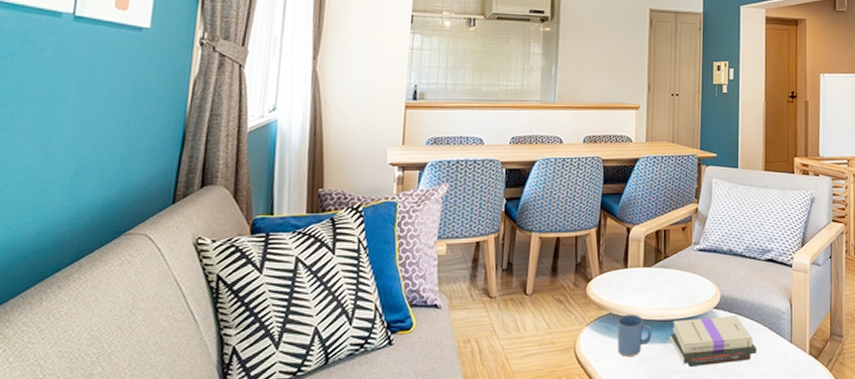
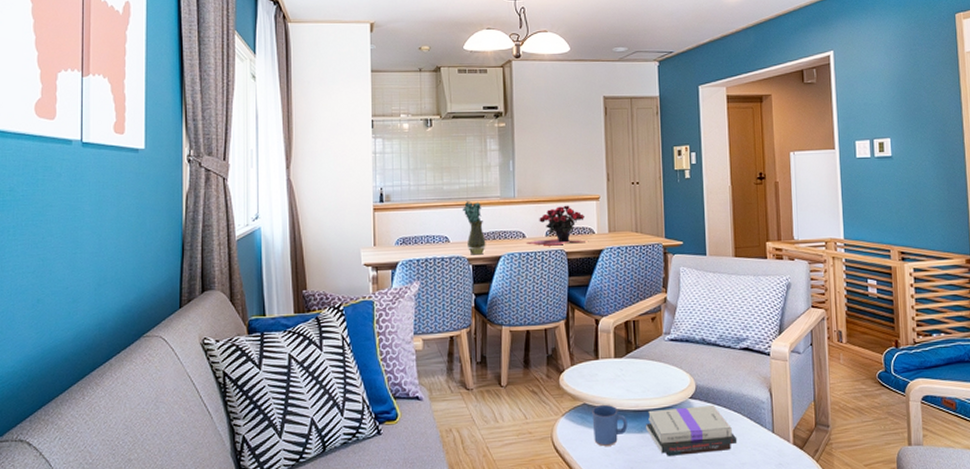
vase: none [500,102,522,159] -> present [463,200,486,255]
flower arrangement: none [563,112,625,153] -> present [527,205,588,246]

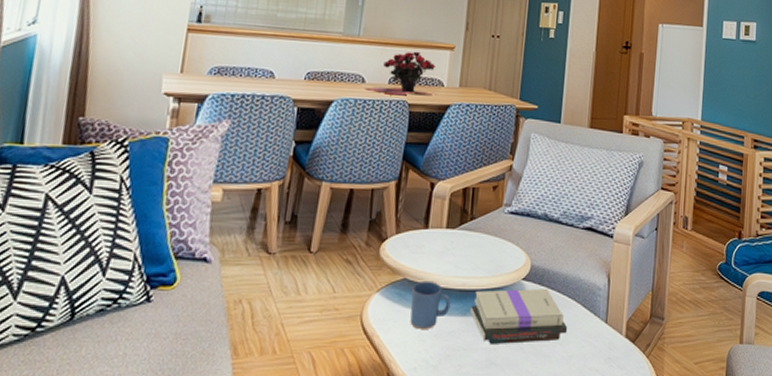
vase: present [463,200,486,255] -> none [295,32,319,97]

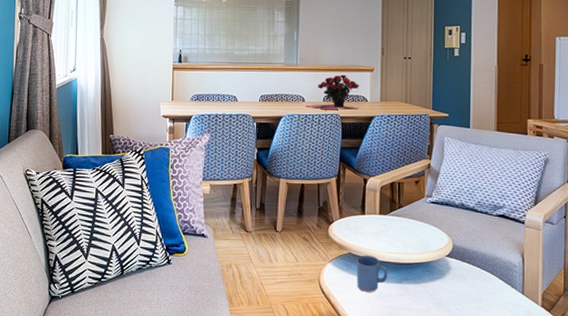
books: present [469,289,568,344] -> none [404,264,489,307]

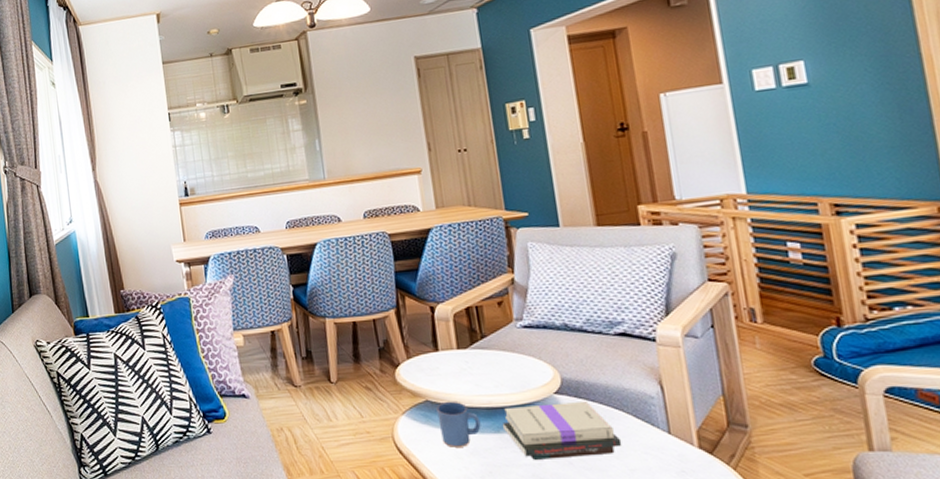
flower arrangement: present [306,74,361,110] -> none [343,182,413,229]
books: none [404,264,489,307] -> present [502,402,622,460]

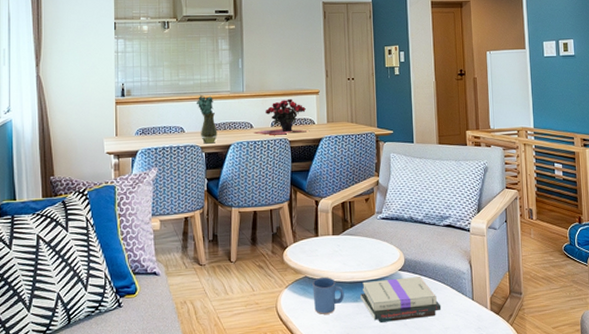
vase: none [270,186,300,244] -> present [197,94,218,144]
flower arrangement: none [343,182,413,229] -> present [254,98,309,135]

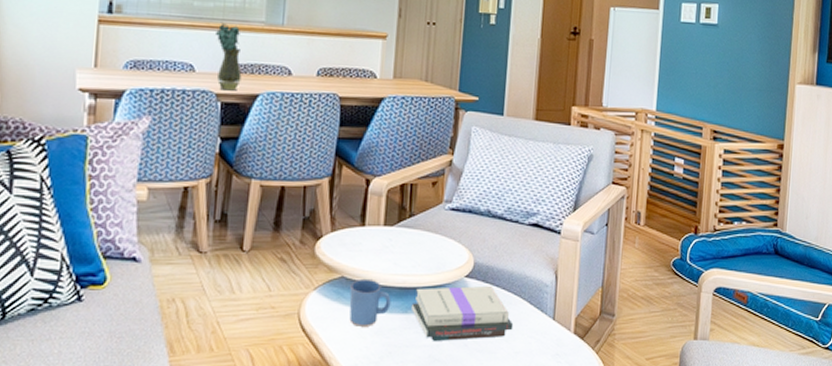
flower arrangement: present [254,98,309,135] -> none [292,40,367,89]

